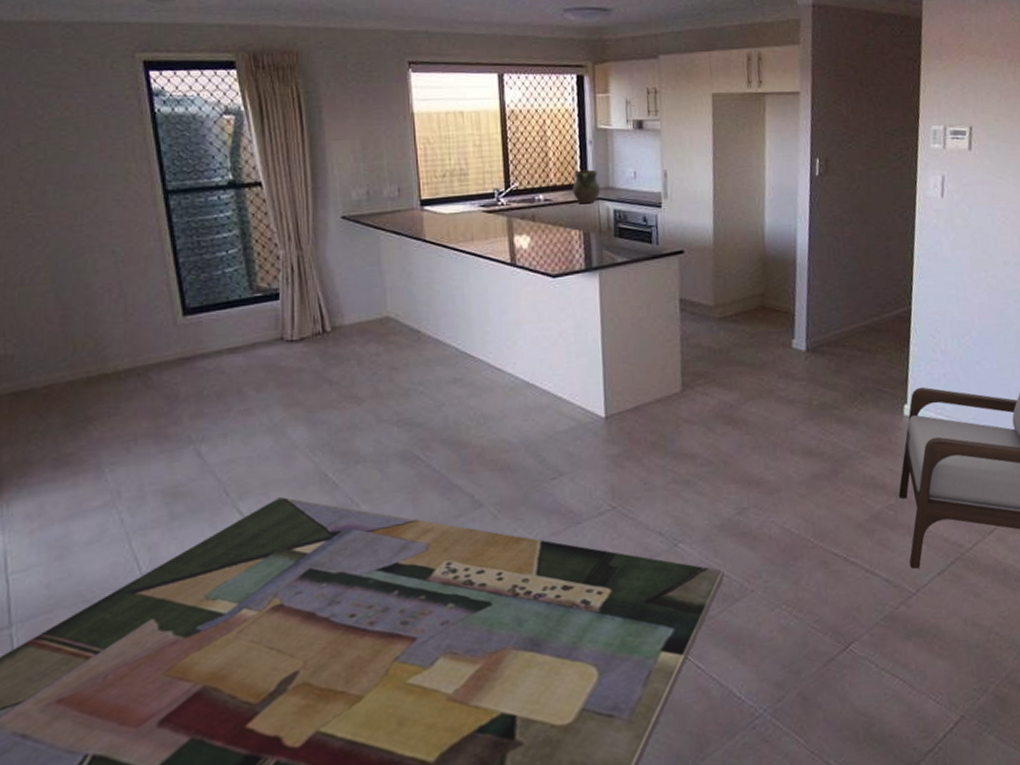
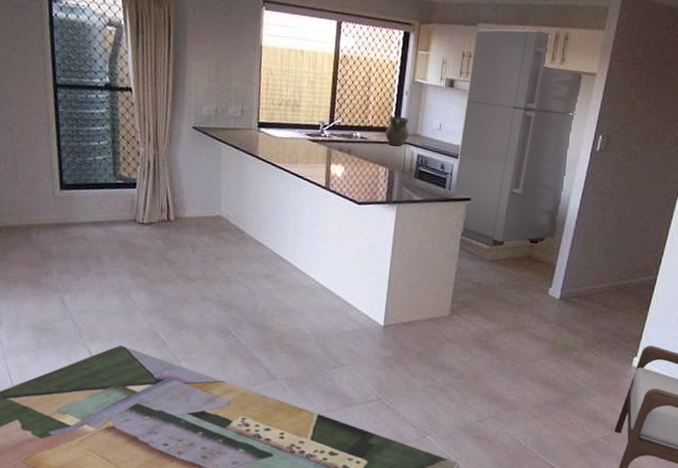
fridge: none [658,54,791,303] -> present [453,28,583,247]

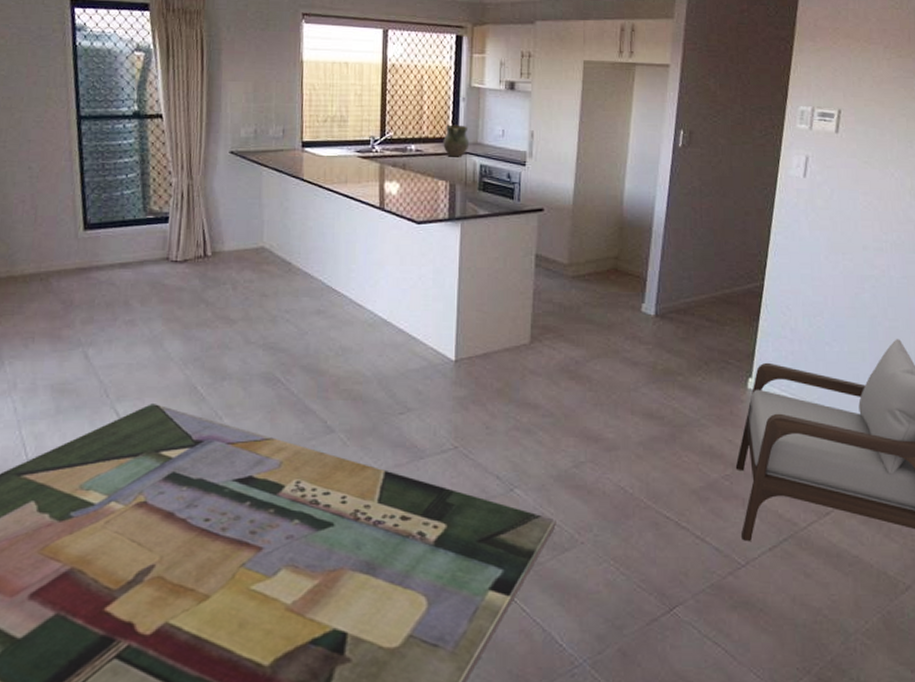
fridge: present [453,28,583,247] -> none [523,24,655,261]

